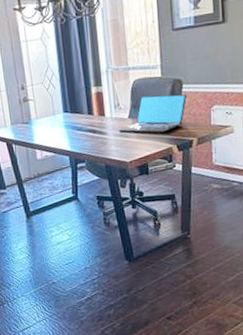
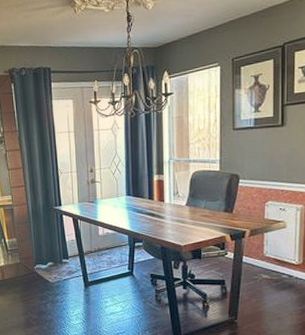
laptop: present [119,94,186,134] -> none [176,186,242,223]

